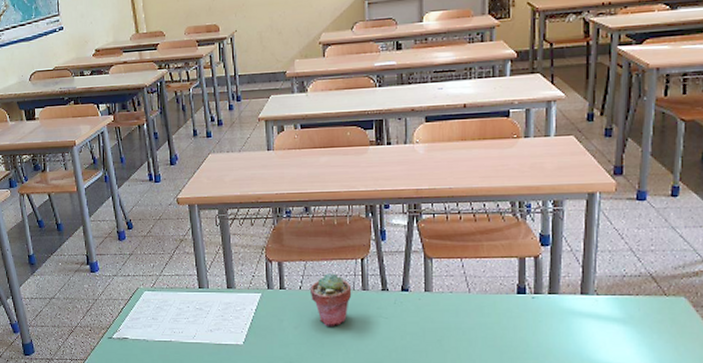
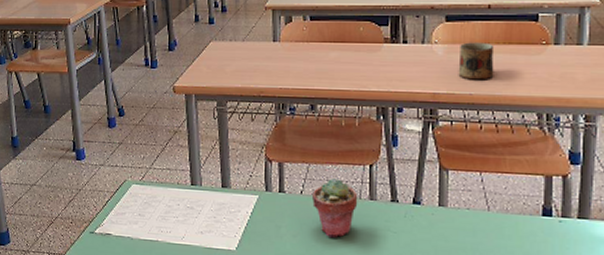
mug: none [438,139,471,175] -> present [458,42,495,80]

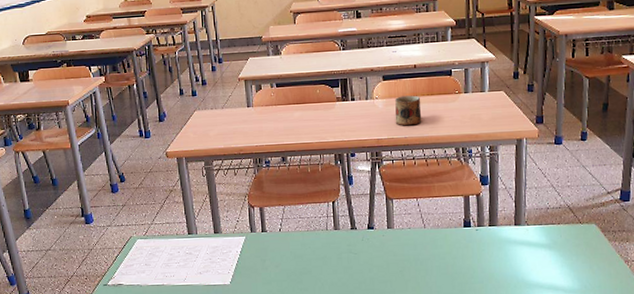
potted succulent: present [312,178,358,238] -> none [289,216,326,264]

